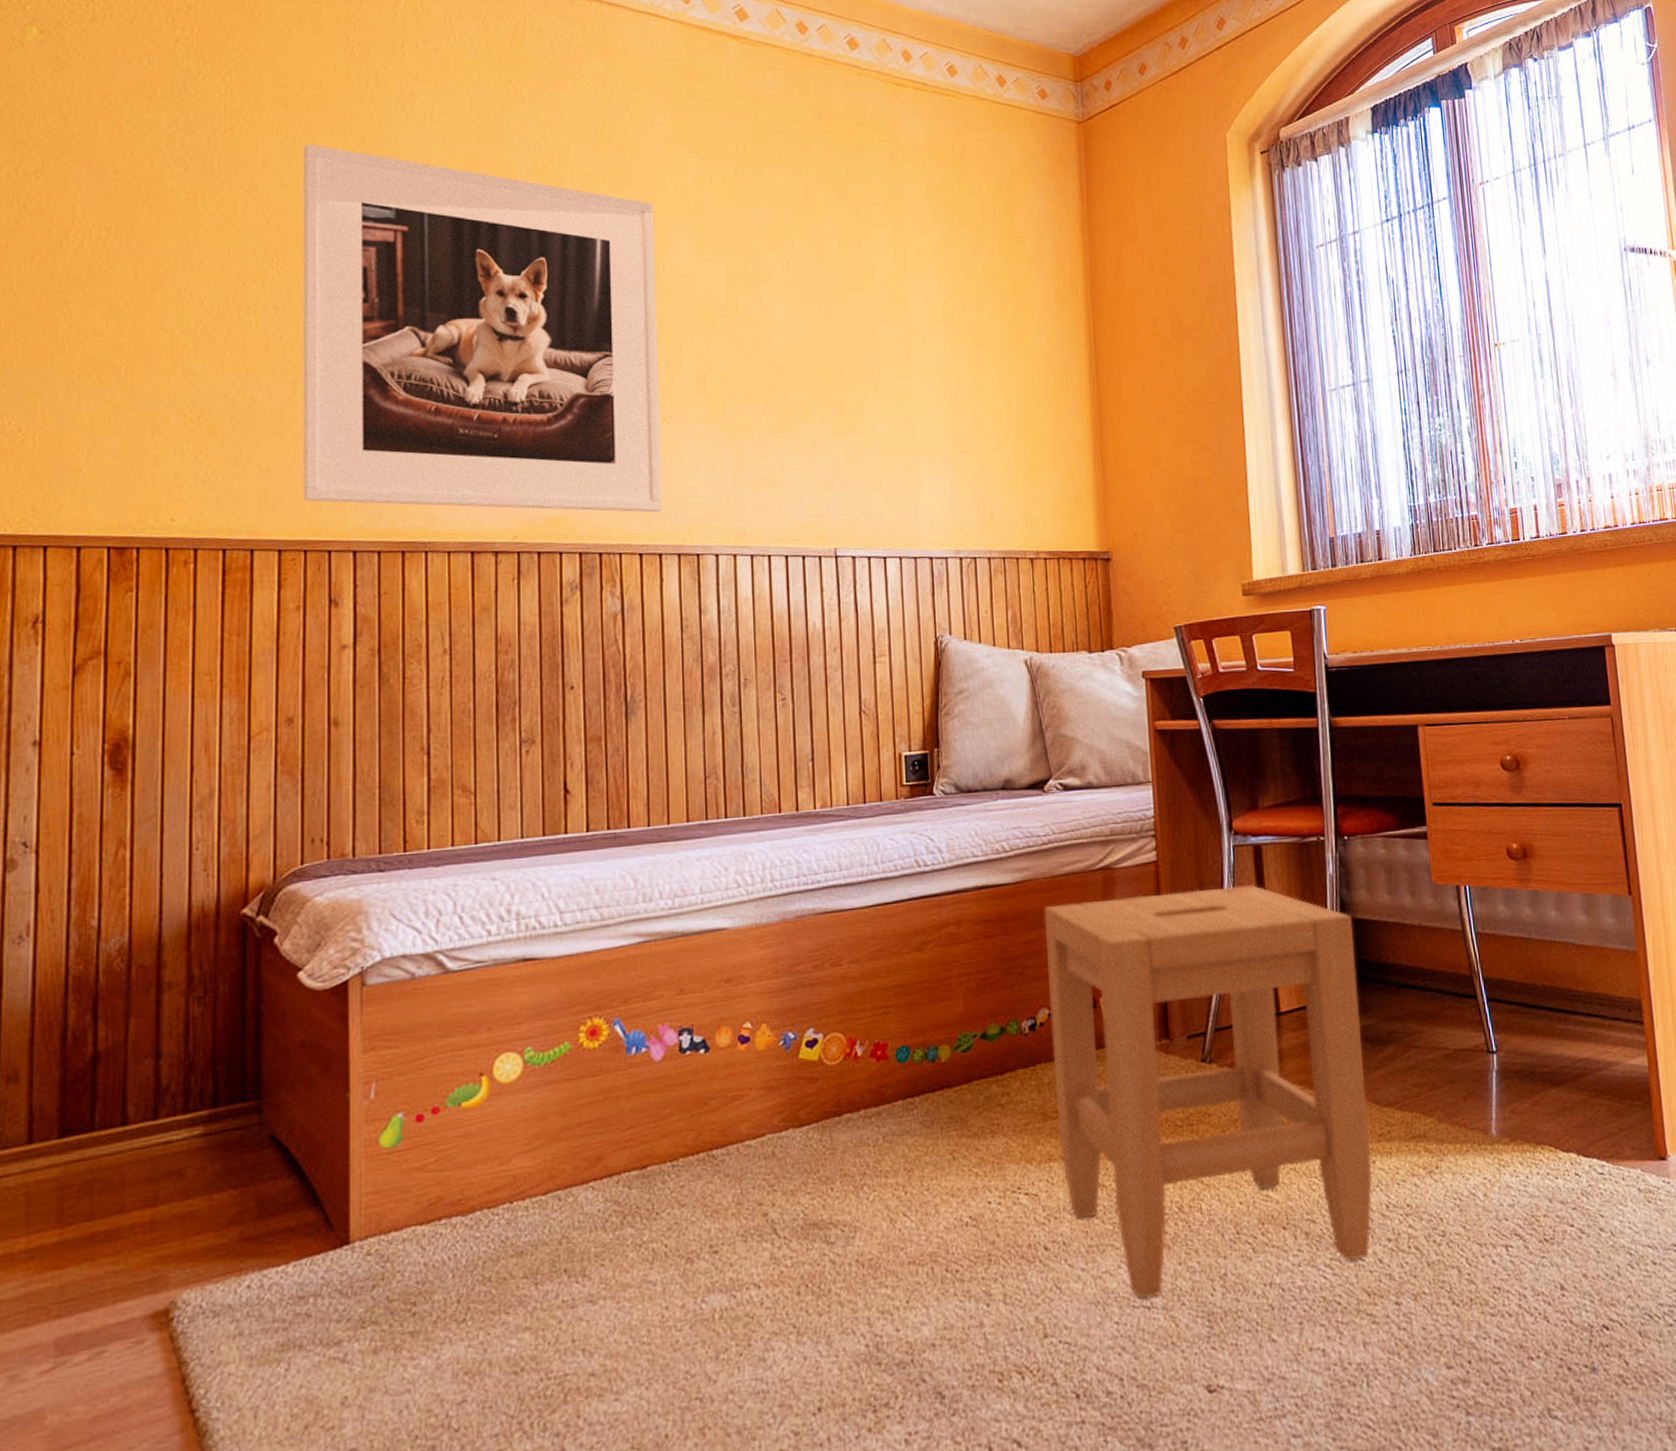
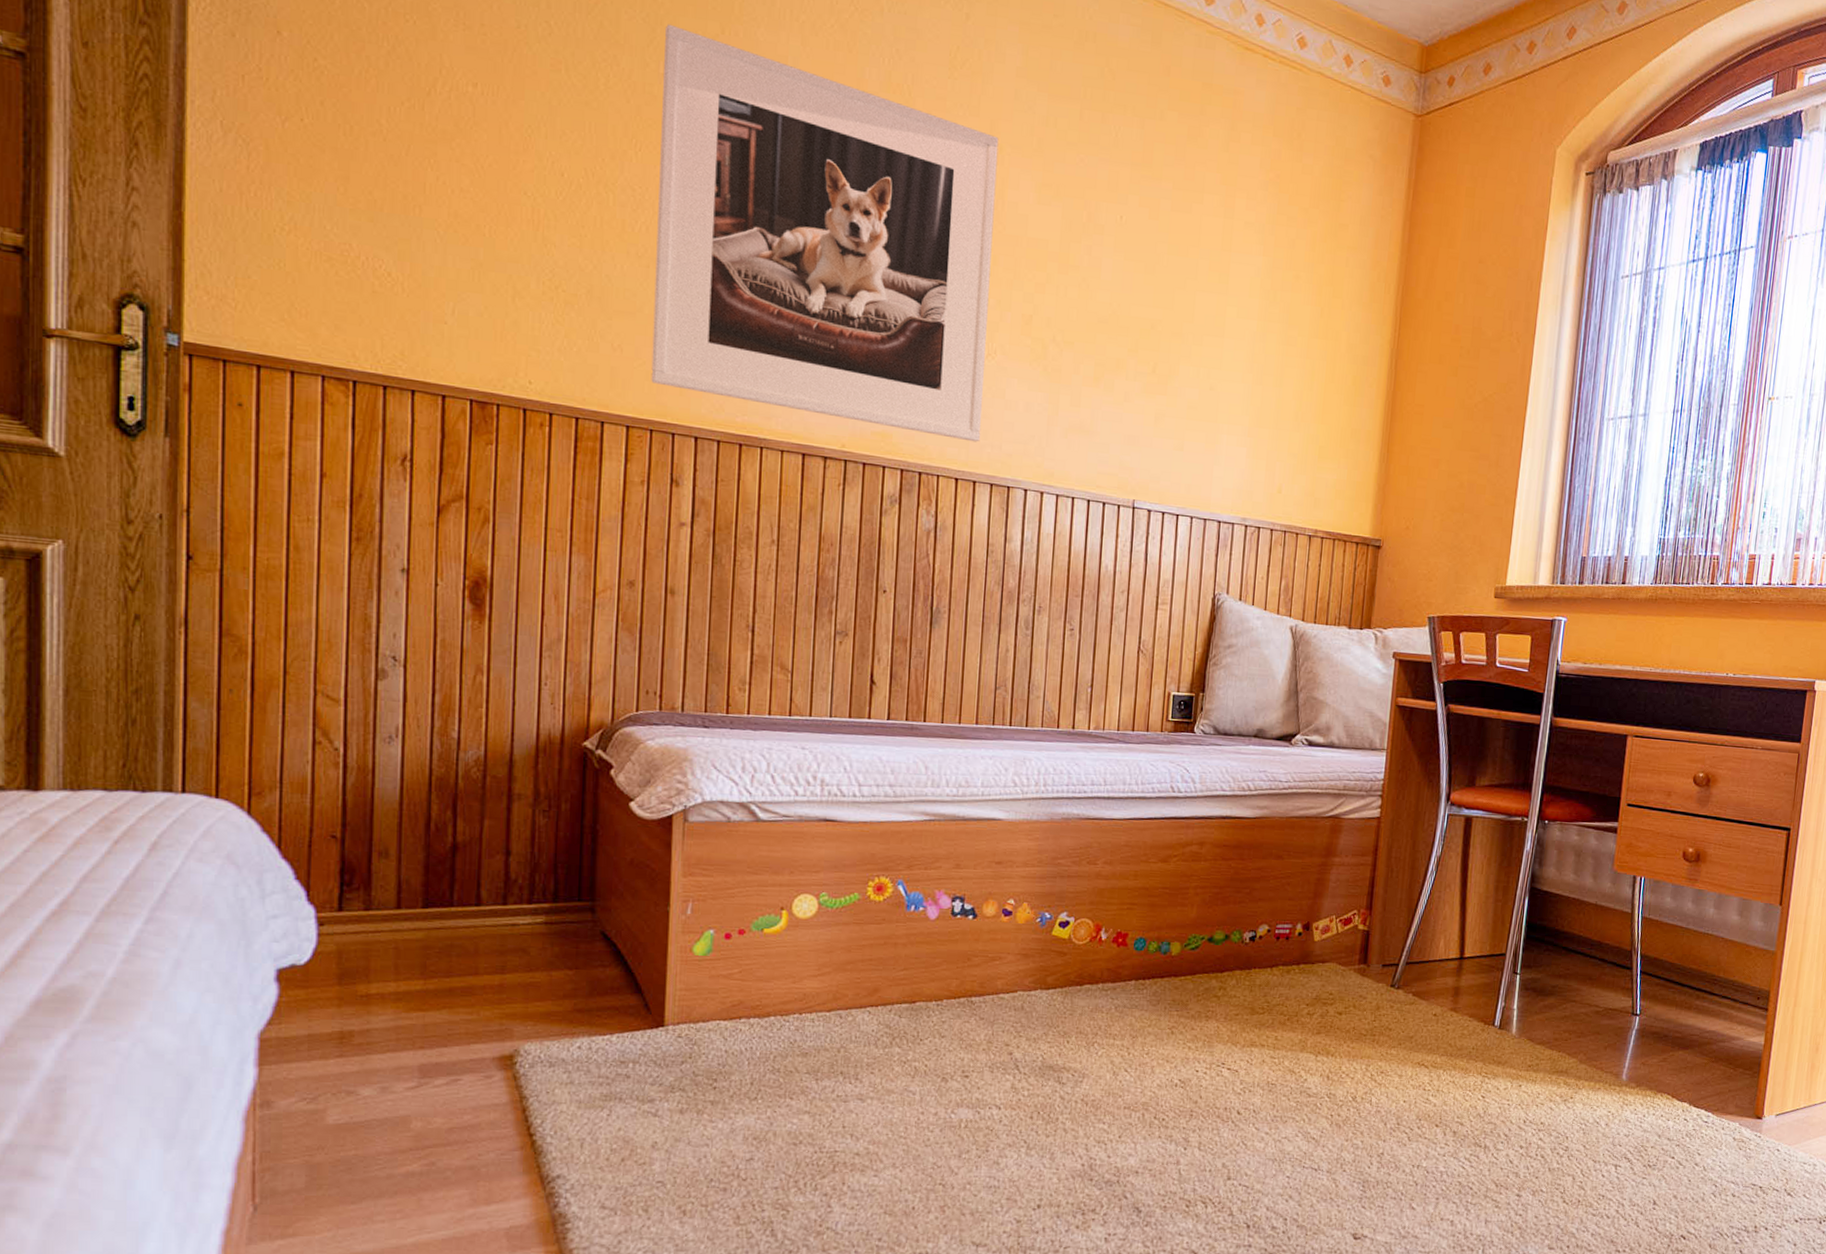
stool: present [1043,885,1372,1299] -> none [1261,841,1539,1163]

